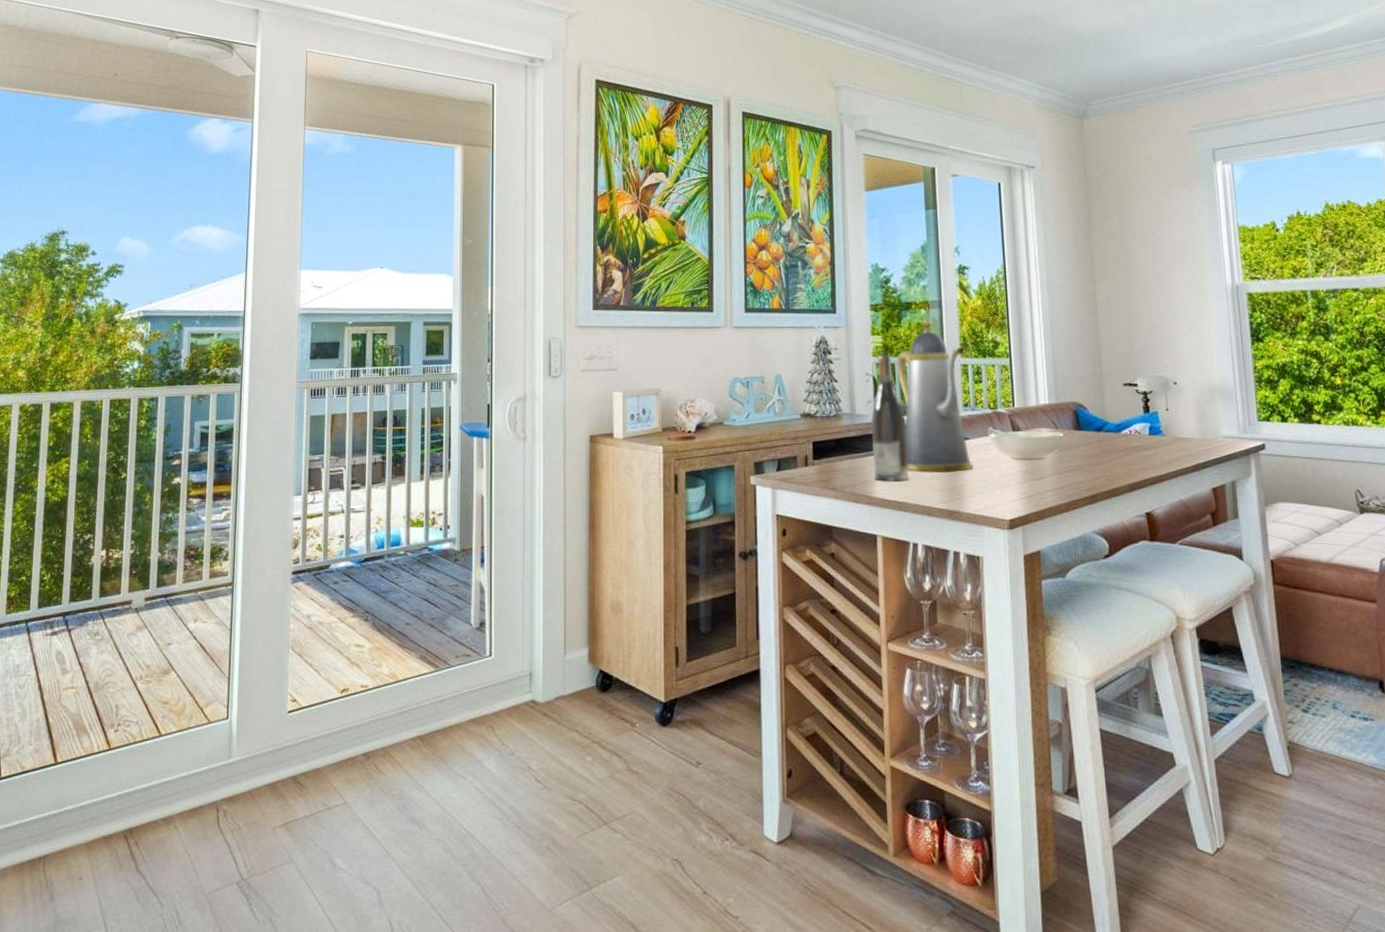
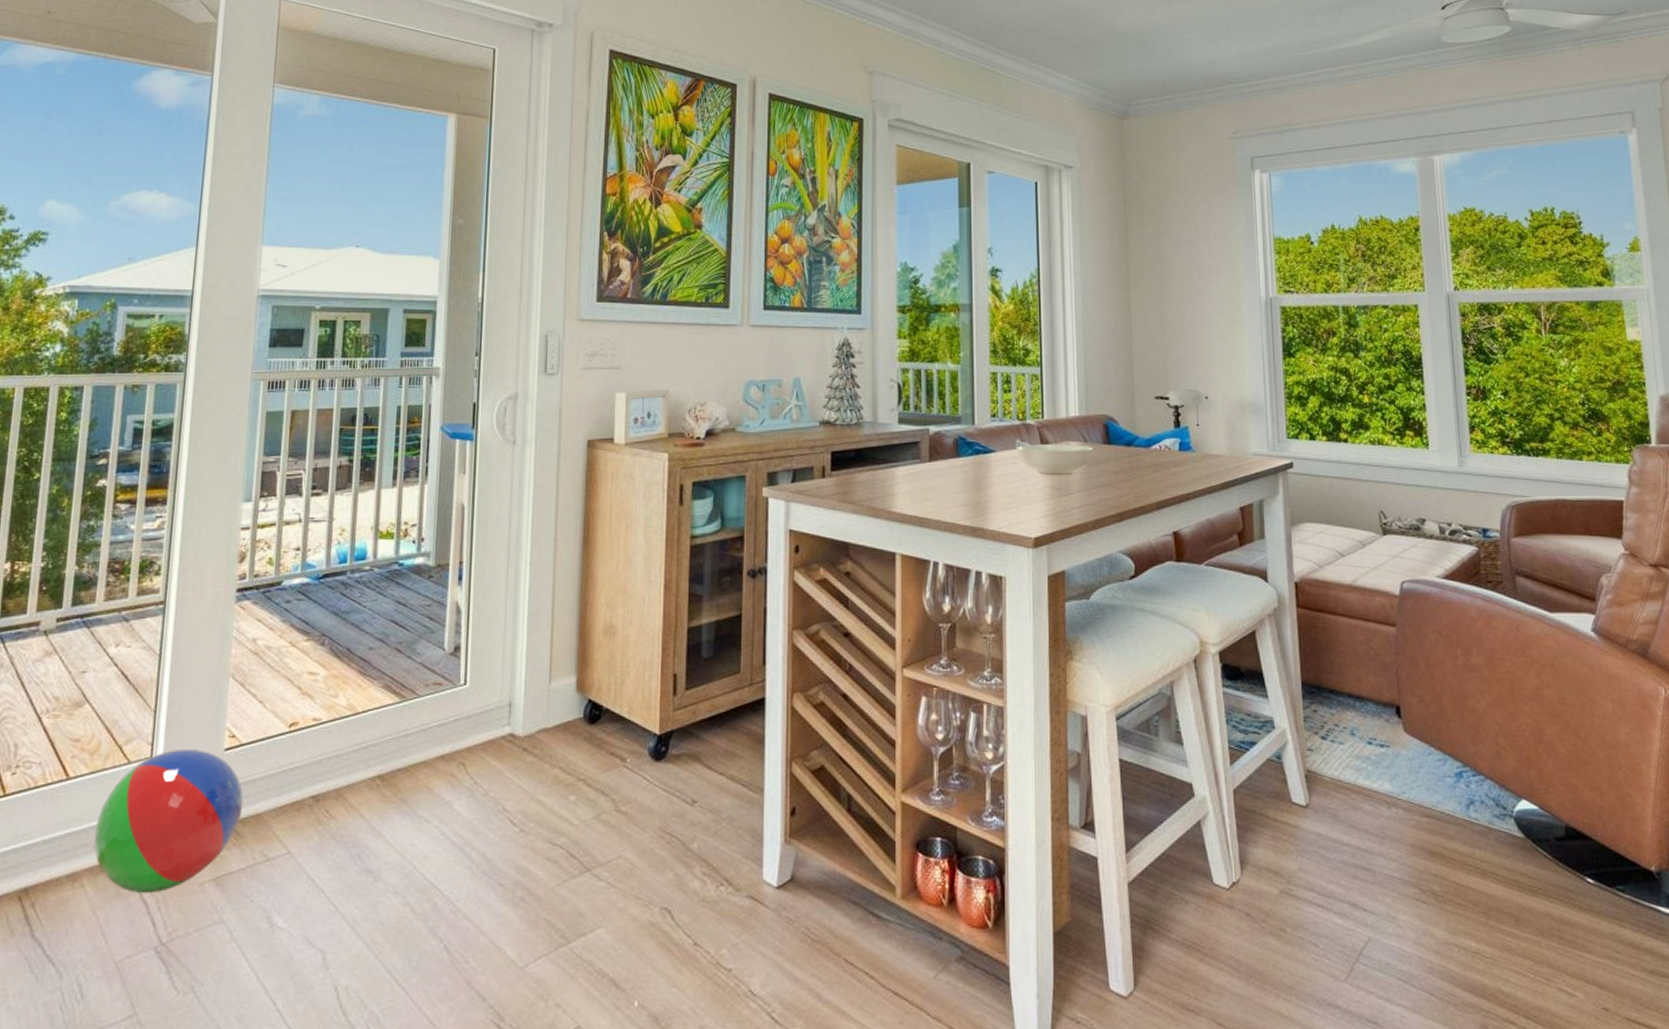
beach ball: none [183,710,305,836] -> present [93,748,244,894]
wine bottle: present [870,354,909,482] -> none [893,359,931,496]
coffee pot: present [896,317,974,474] -> none [923,321,999,488]

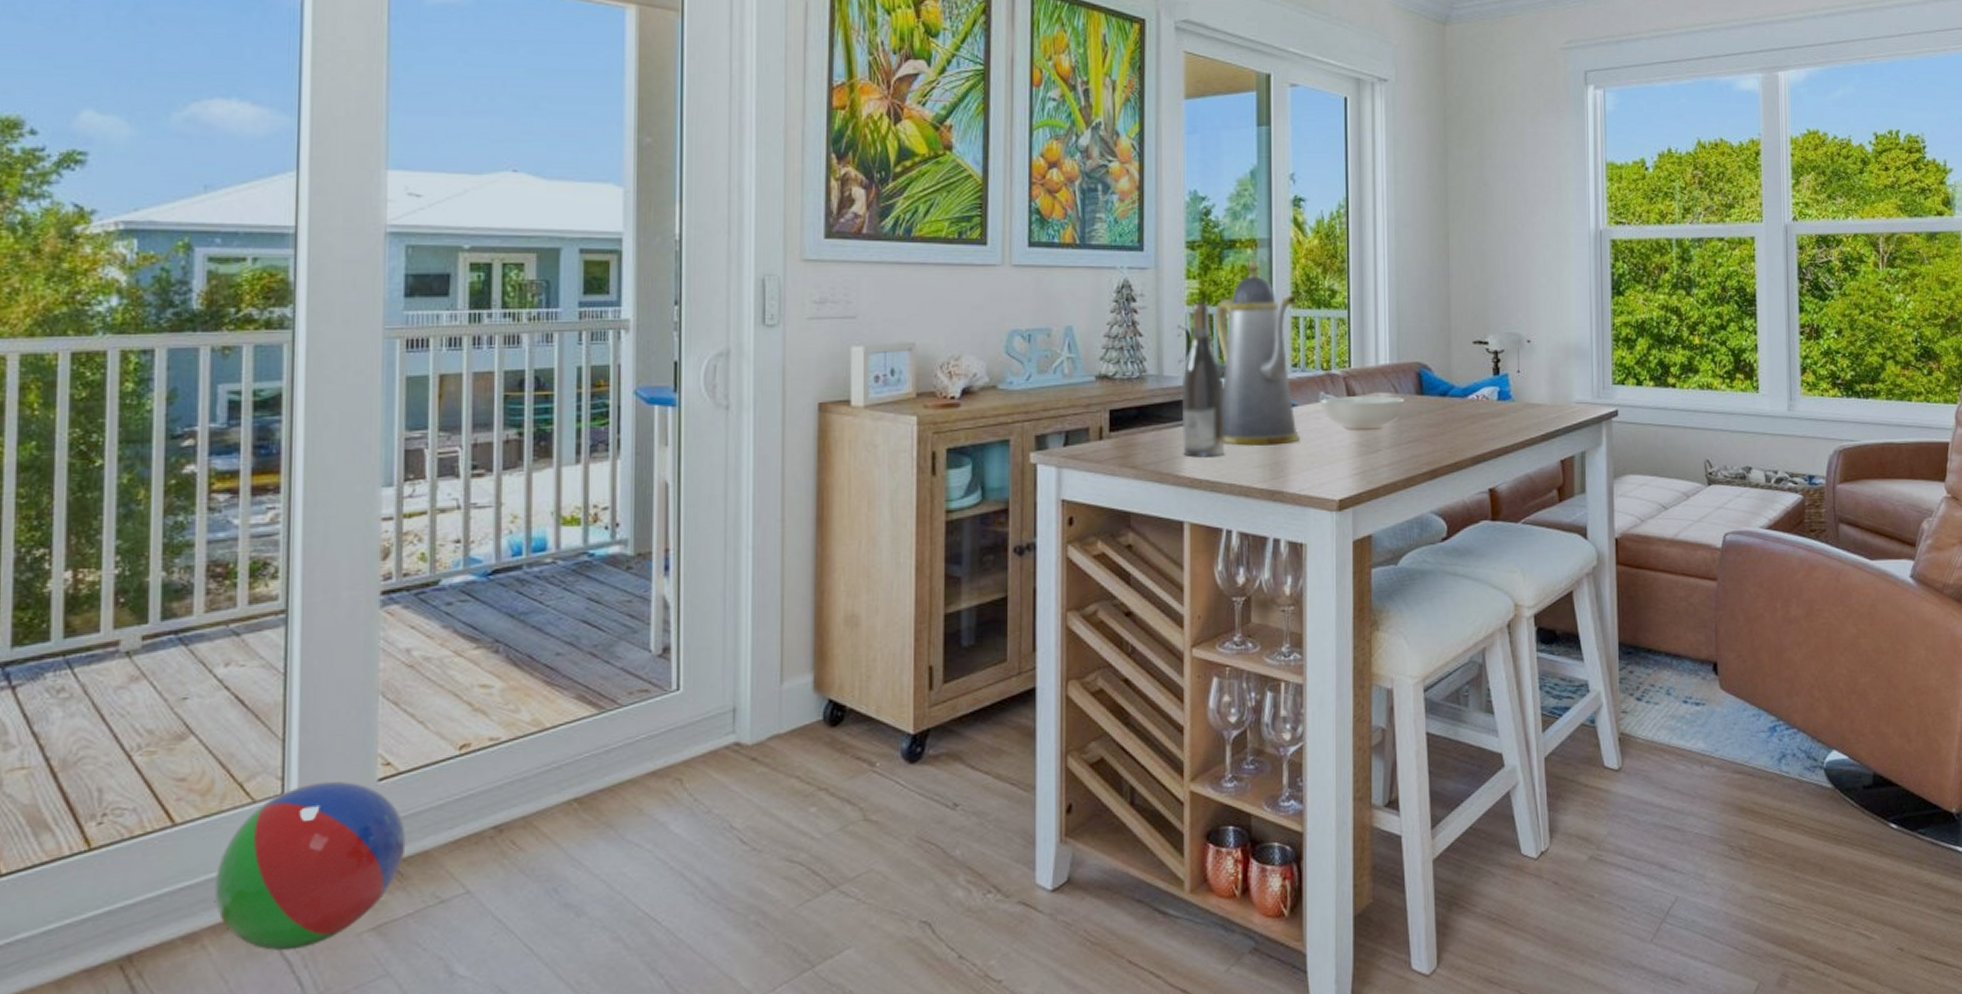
wine bottle: none [893,359,931,496] -> present [1181,302,1224,458]
coffee pot: none [923,321,999,488] -> present [1215,258,1301,447]

